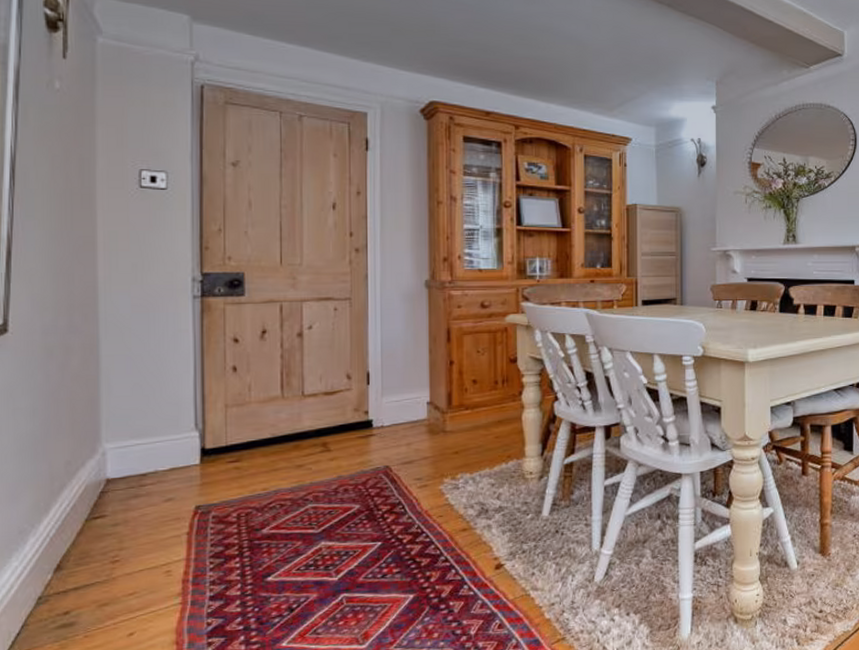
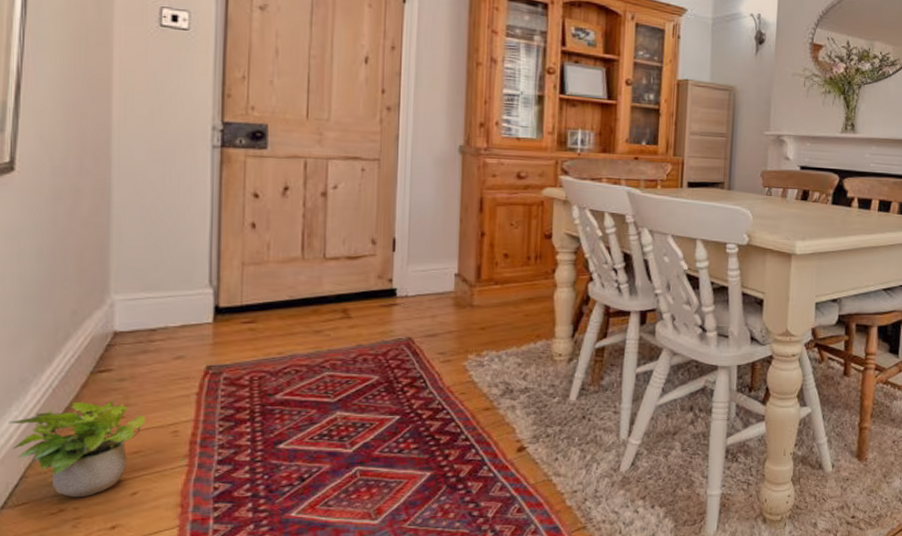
potted plant: none [9,543,140,642] -> present [8,399,146,498]

